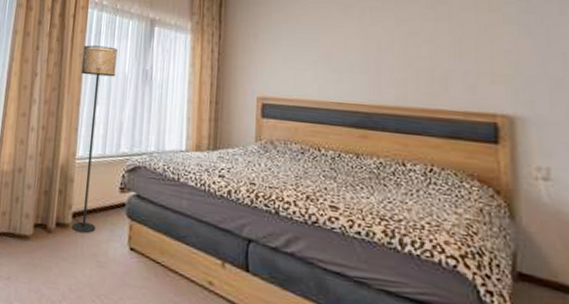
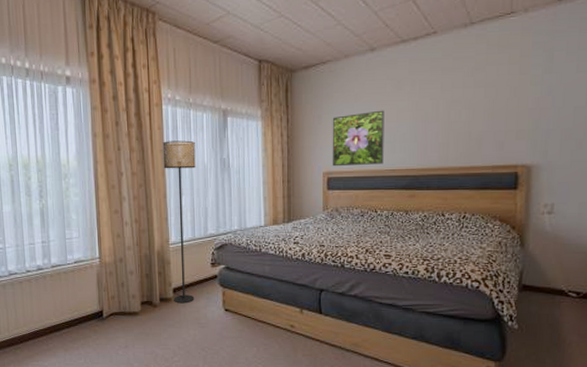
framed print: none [267,35,330,96] -> present [332,110,385,167]

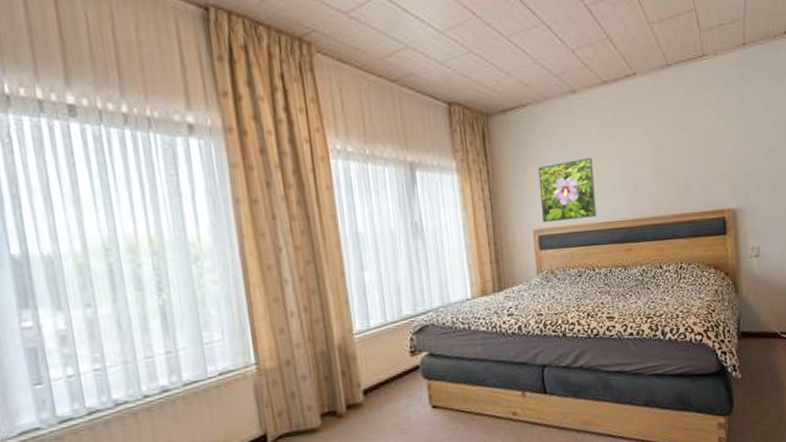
floor lamp: present [162,140,196,304] -> none [334,201,393,409]

